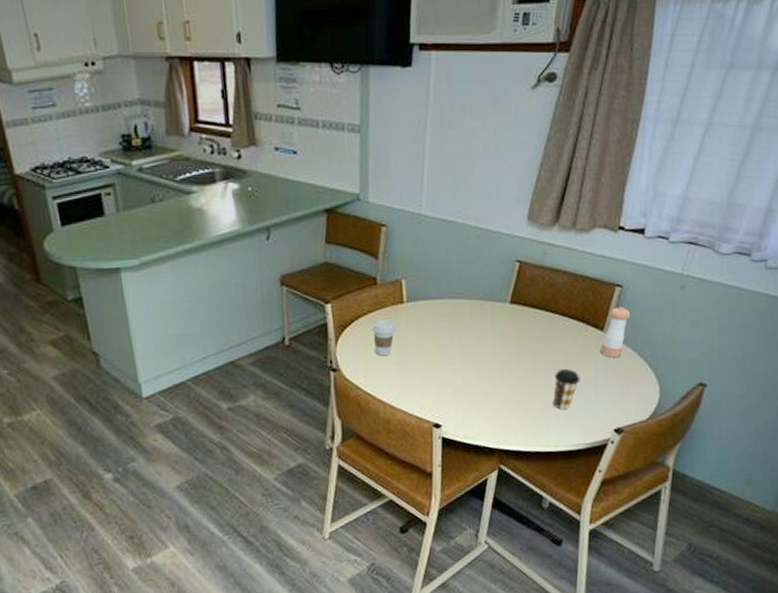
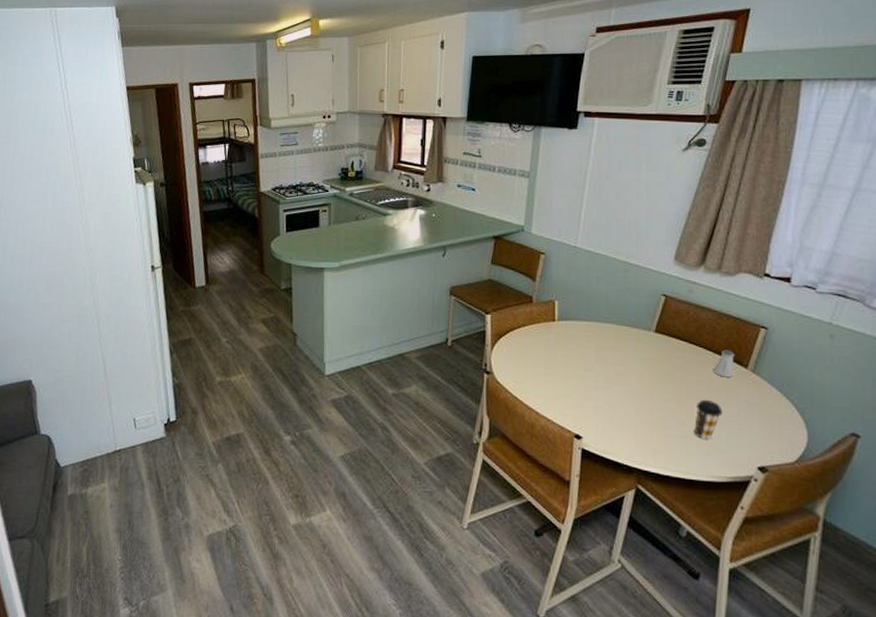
coffee cup: present [371,320,396,357] -> none [524,334,546,366]
saltshaker: none [570,313,591,343] -> present [714,350,734,378]
pepper shaker: present [601,307,631,358] -> none [744,347,776,396]

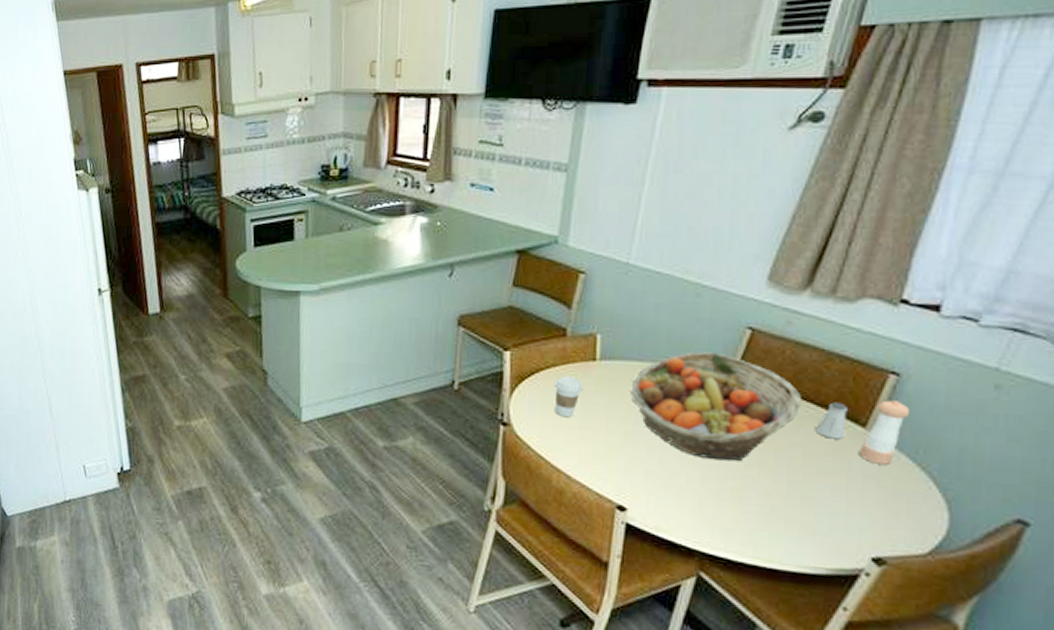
coffee cup: none [524,334,546,366] -> present [553,376,583,418]
fruit basket: none [581,313,703,397] -> present [630,351,803,462]
coffee cup: present [694,399,723,439] -> none [783,467,826,519]
pepper shaker: none [744,347,776,396] -> present [859,400,911,465]

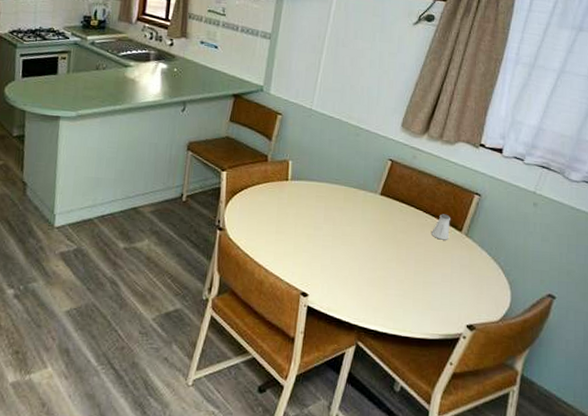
coffee cup: present [553,376,583,418] -> none [257,192,279,224]
fruit basket: present [630,351,803,462] -> none [311,175,423,257]
pepper shaker: present [859,400,911,465] -> none [458,212,487,258]

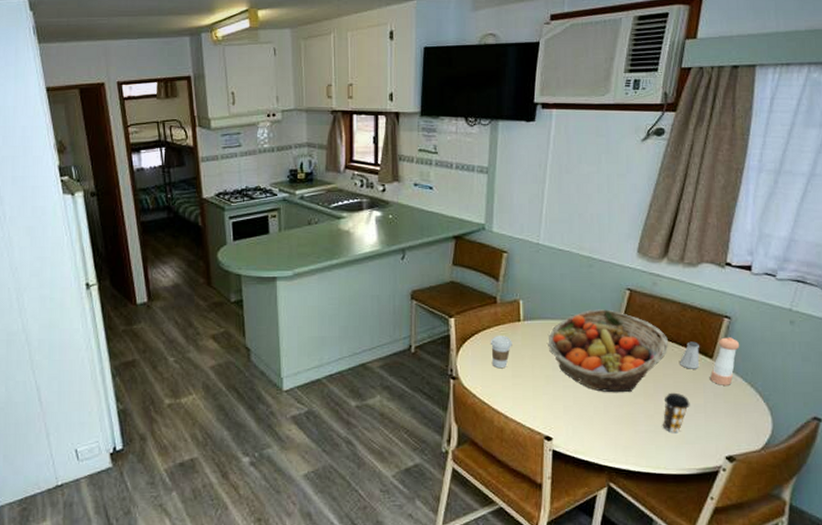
coffee cup: none [257,192,279,224] -> present [490,336,512,369]
fruit basket: none [311,175,423,257] -> present [548,309,669,393]
coffee cup: none [412,260,438,298] -> present [663,392,690,432]
pepper shaker: none [458,212,487,258] -> present [710,337,740,385]

